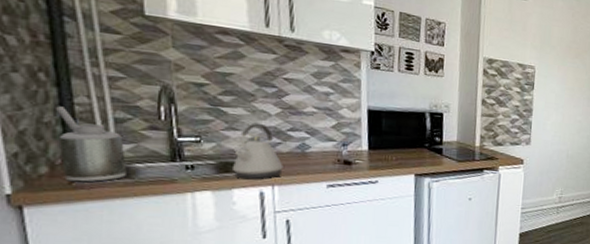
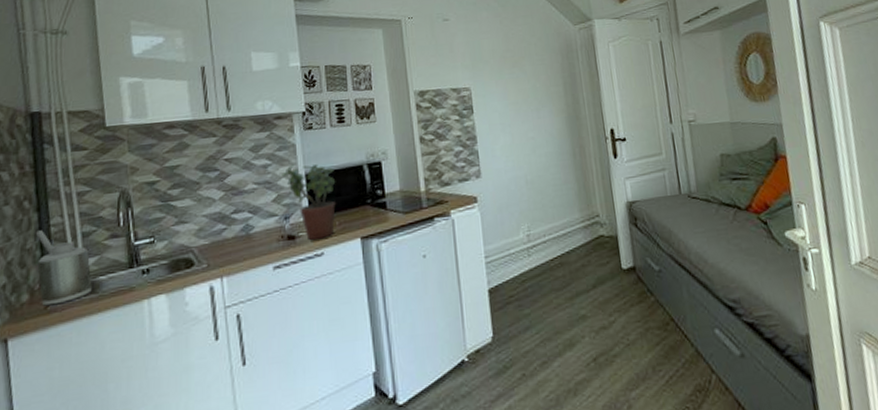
kettle: present [231,122,283,181] -> none [182,211,230,277]
potted plant: none [343,98,398,169] -> present [281,164,336,240]

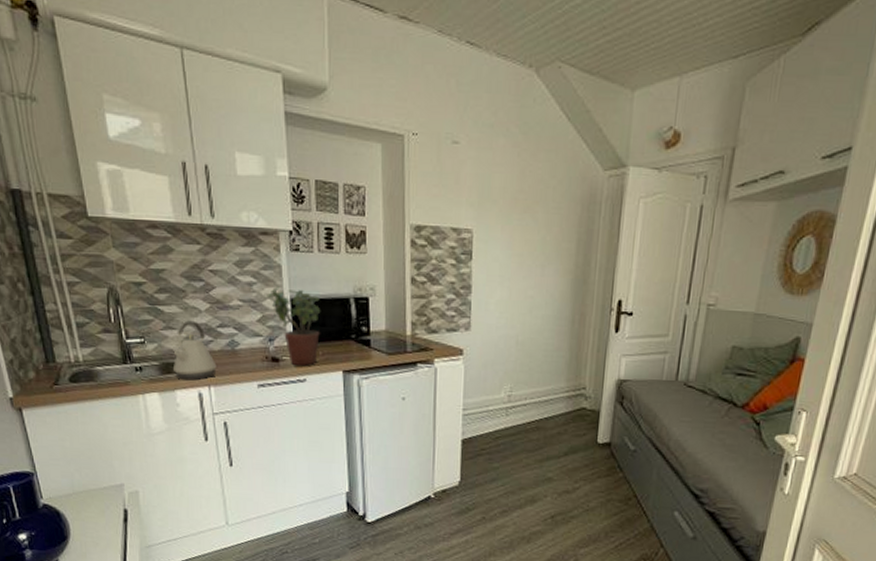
soap dispenser: present [35,230,92,306] -> none [32,314,91,386]
kettle: none [182,211,230,277] -> present [172,320,217,382]

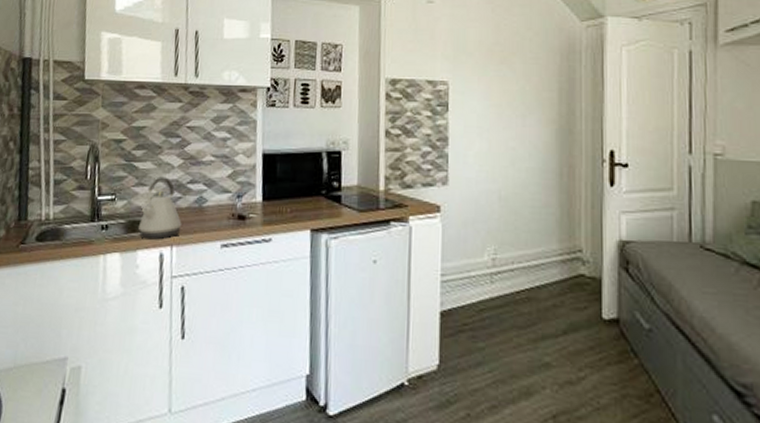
potted plant: present [267,286,321,366] -> none [239,141,293,224]

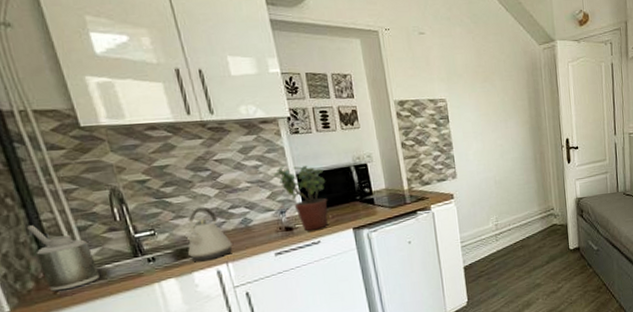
soap dispenser: none [14,171,59,245] -> present [26,225,100,292]
potted plant: none [239,141,293,224] -> present [273,165,328,231]

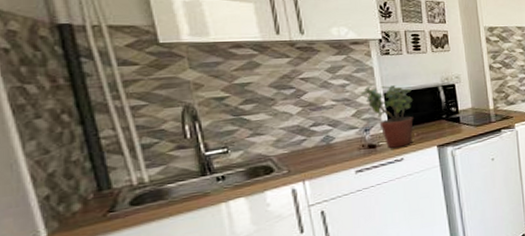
soap dispenser: present [26,225,100,292] -> none [81,143,159,214]
kettle: present [186,207,232,263] -> none [261,124,311,181]

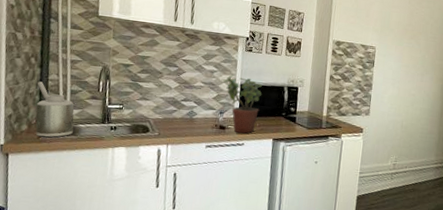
soap dispenser: none [81,143,159,214] -> present [35,81,75,138]

